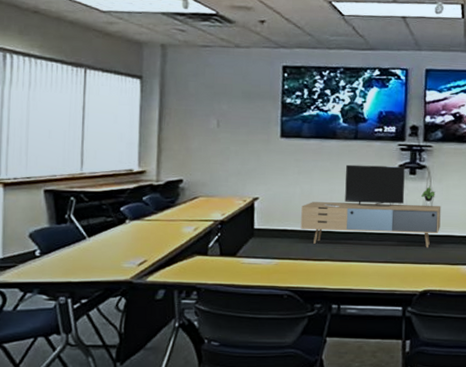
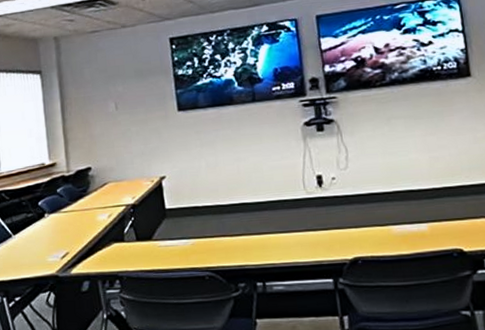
media console: present [301,164,441,248] -> none [209,124,361,218]

